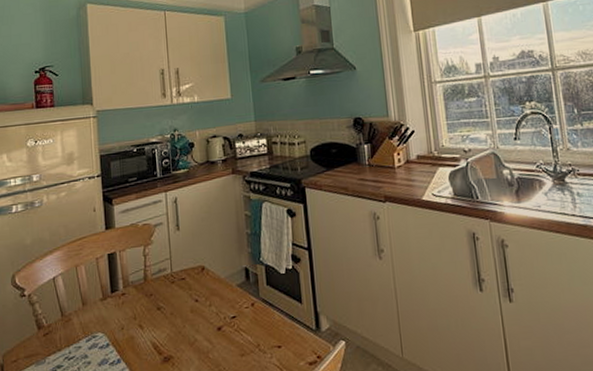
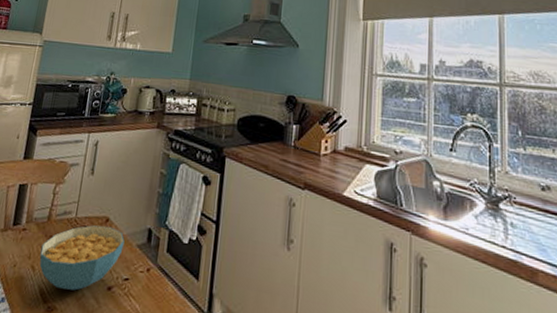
cereal bowl: none [144,273,225,339] -> present [39,225,125,291]

